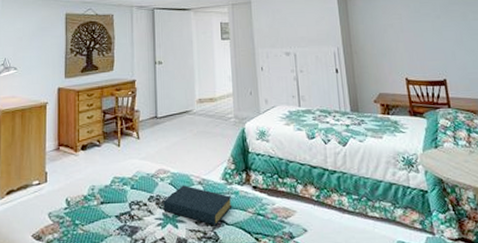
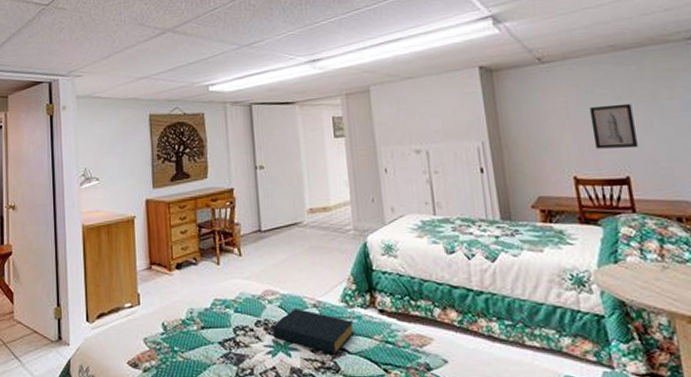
wall art: none [417,22,453,57] -> present [589,103,639,149]

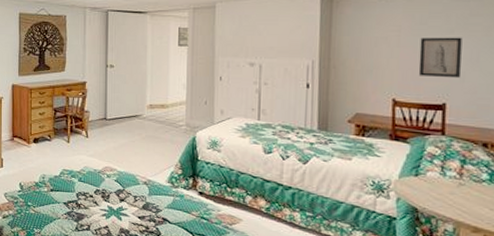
hardback book: present [272,308,355,355] -> none [108,183,177,223]

